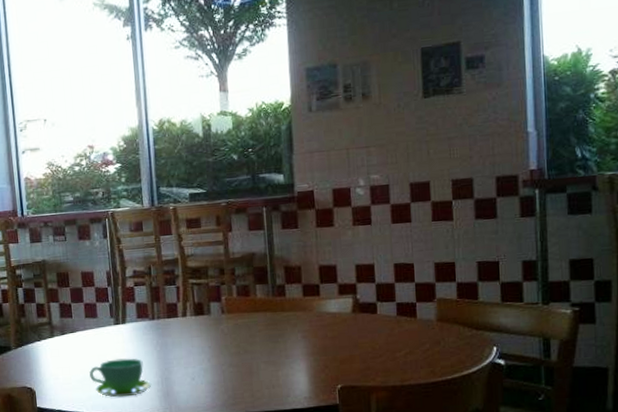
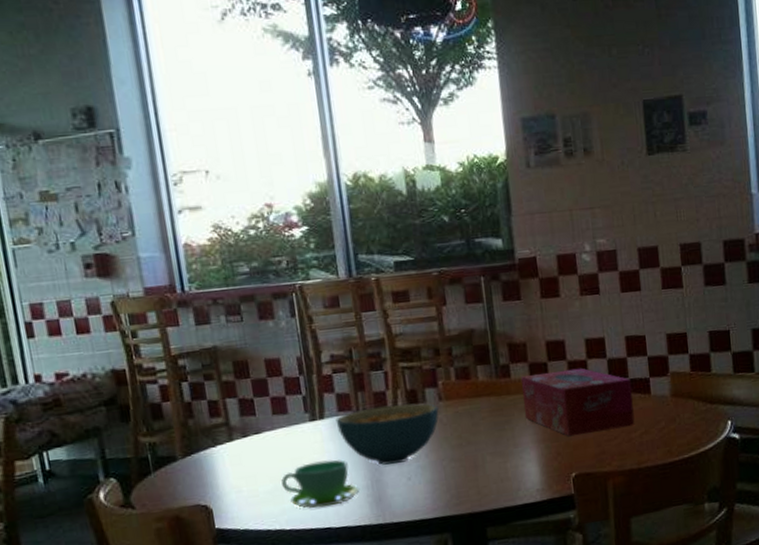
cereal bowl: none [135,314,221,366] -> present [335,403,439,465]
tissue box: none [295,290,400,352] -> present [521,368,635,437]

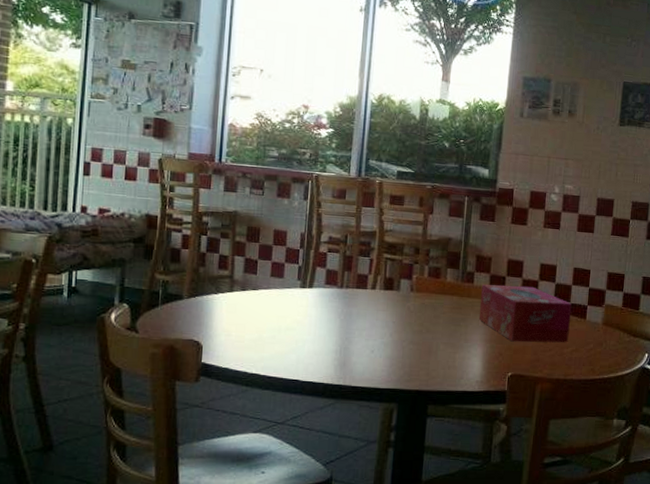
cup: present [281,460,360,508] -> none [265,322,330,362]
cereal bowl: present [335,403,439,465] -> none [321,286,409,337]

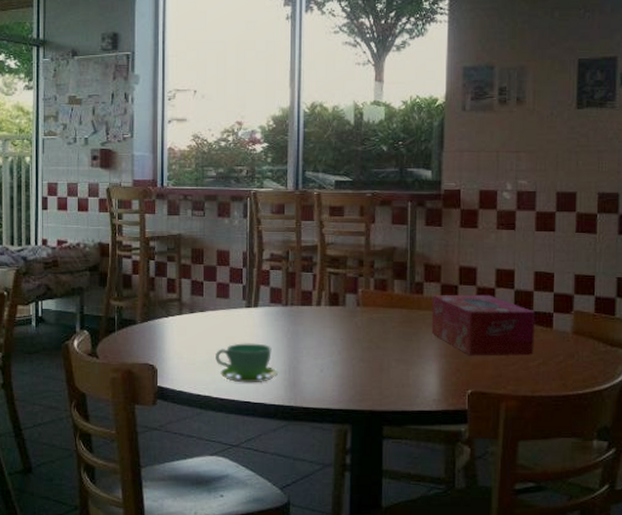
cup: none [265,322,330,362] -> present [216,343,279,383]

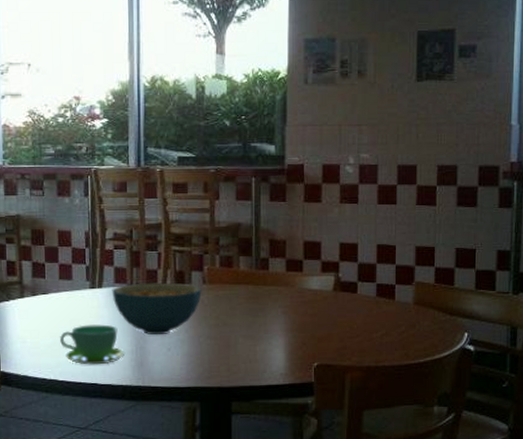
cereal bowl: none [267,303,356,356] -> present [112,282,202,335]
tissue box: present [431,294,534,356] -> none [277,268,377,330]

